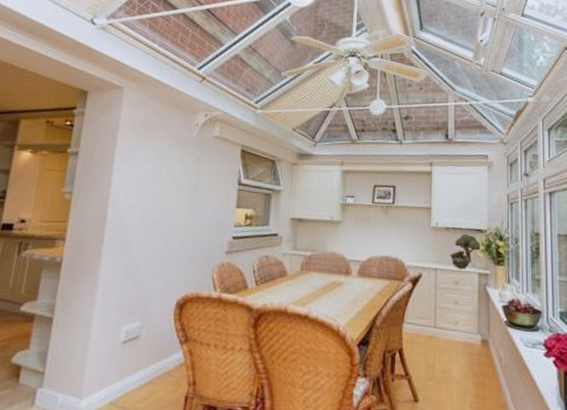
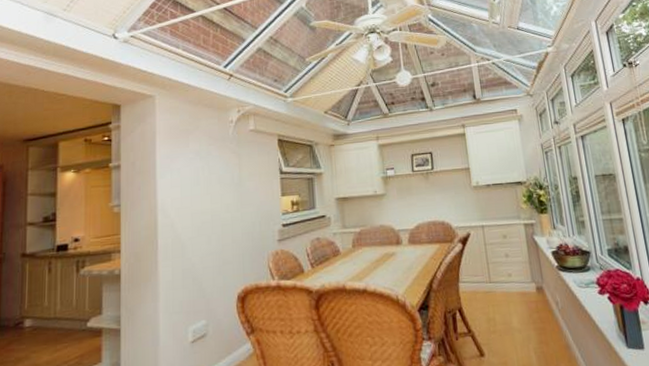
decorative tree: present [450,233,481,269] -> none [494,188,523,223]

